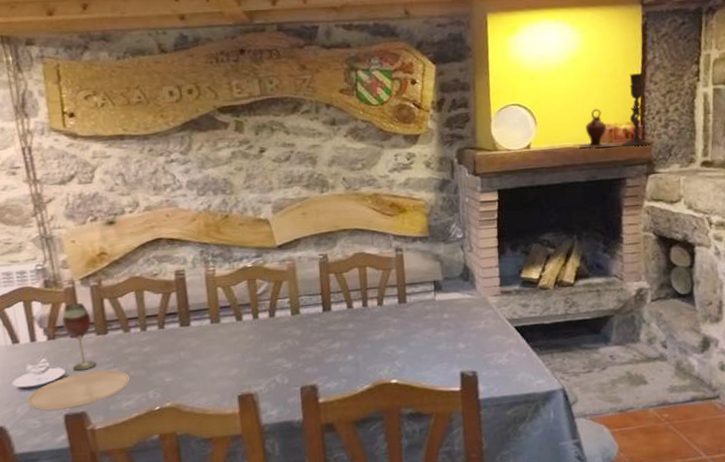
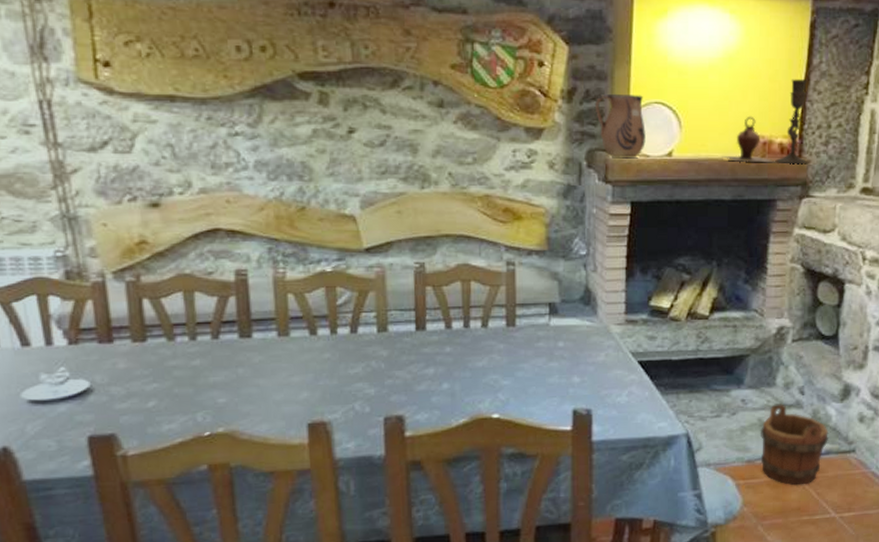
plate: present [27,370,130,411] -> none [40,385,174,430]
wineglass: present [61,302,96,371] -> none [87,300,130,384]
ceramic pitcher: none [460,100,507,154] -> present [594,93,646,159]
wooden bucket: none [629,357,694,431] -> present [760,404,829,486]

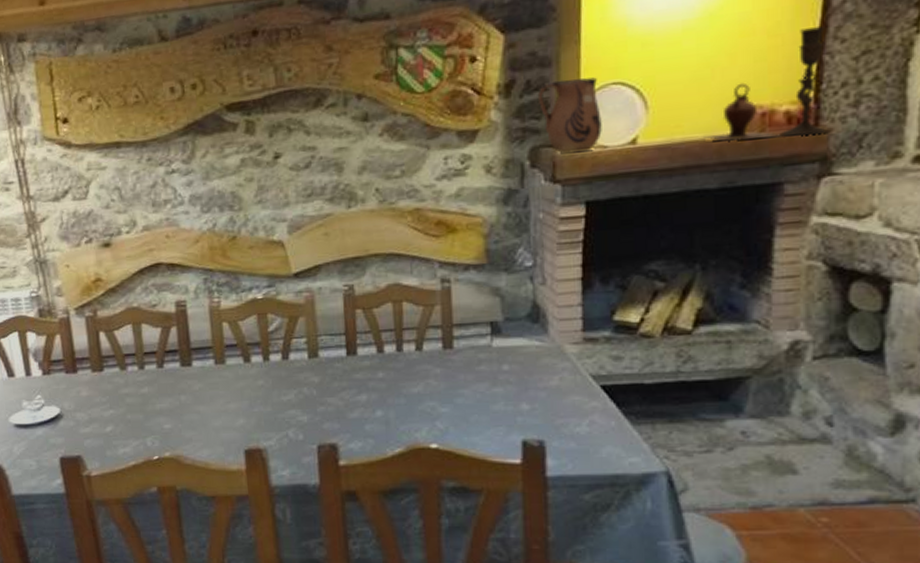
wooden bucket: present [760,404,829,486] -> none [768,437,874,541]

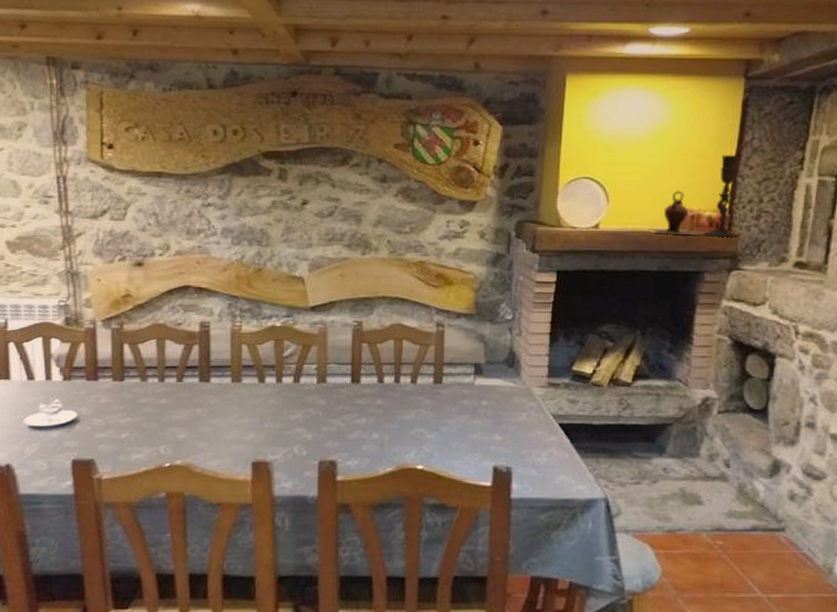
ceramic pitcher: present [537,77,602,153] -> none [525,169,574,230]

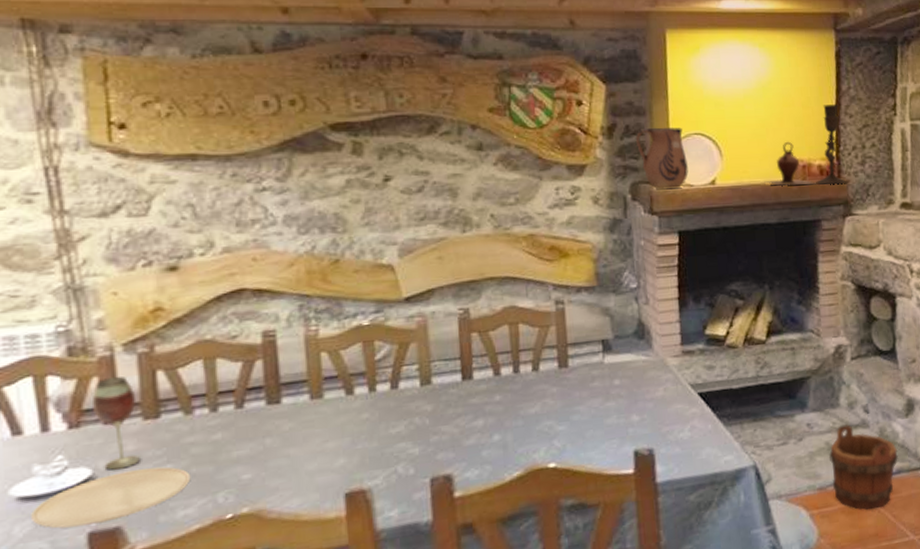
plate: none [37,418,143,454] -> present [31,466,191,529]
wineglass: none [79,344,109,416] -> present [91,376,140,471]
ceramic pitcher: none [525,169,574,230] -> present [635,127,689,190]
wooden bucket: none [681,475,757,561] -> present [828,424,899,510]

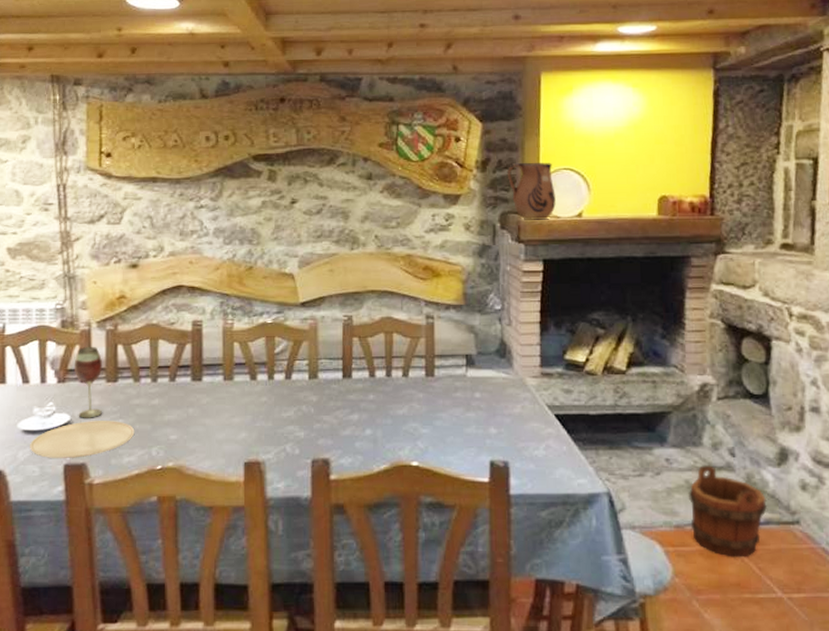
ceramic jug: present [764,141,818,186] -> none [632,177,689,221]
candlestick: present [816,104,847,185] -> none [686,142,721,222]

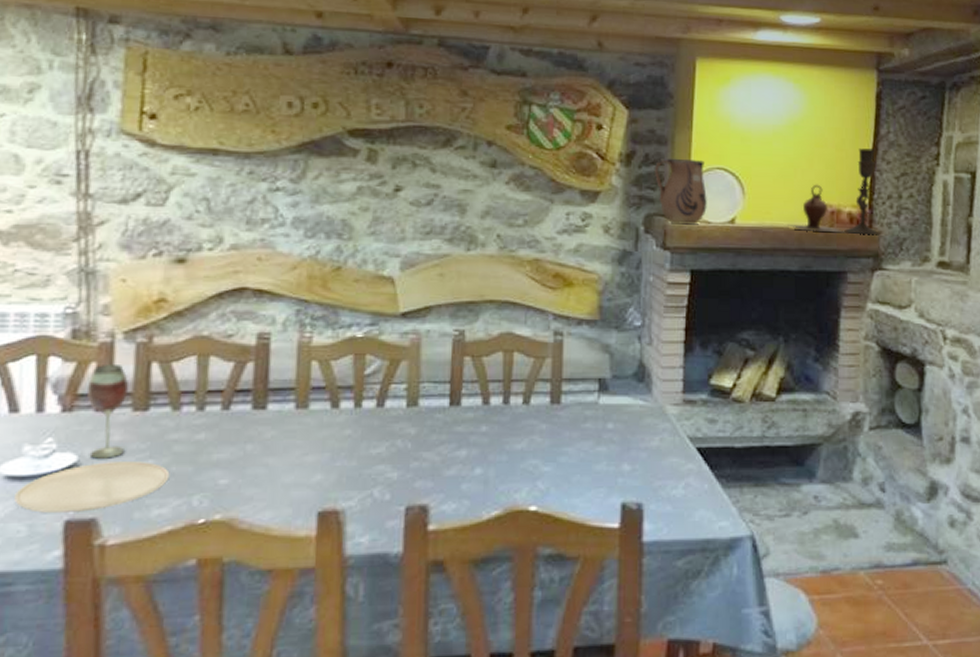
ceramic jug: none [632,177,689,221] -> present [788,184,847,233]
candlestick: none [686,142,721,222] -> present [844,148,879,236]
wooden bucket: present [688,465,768,558] -> none [835,502,916,604]

